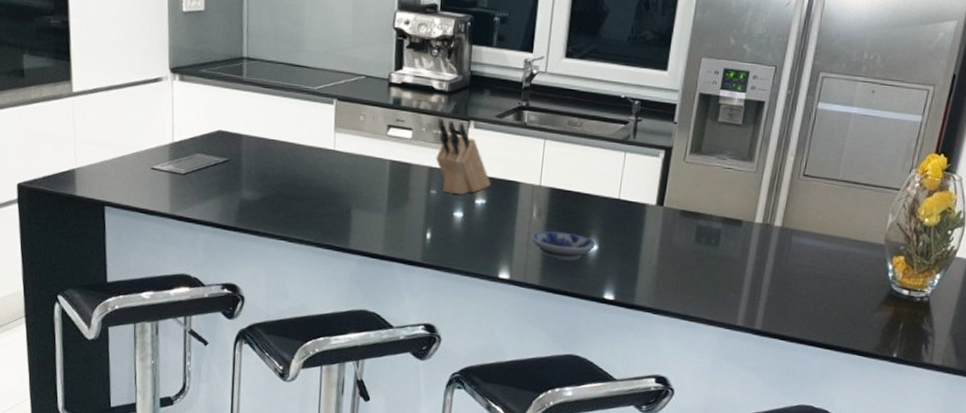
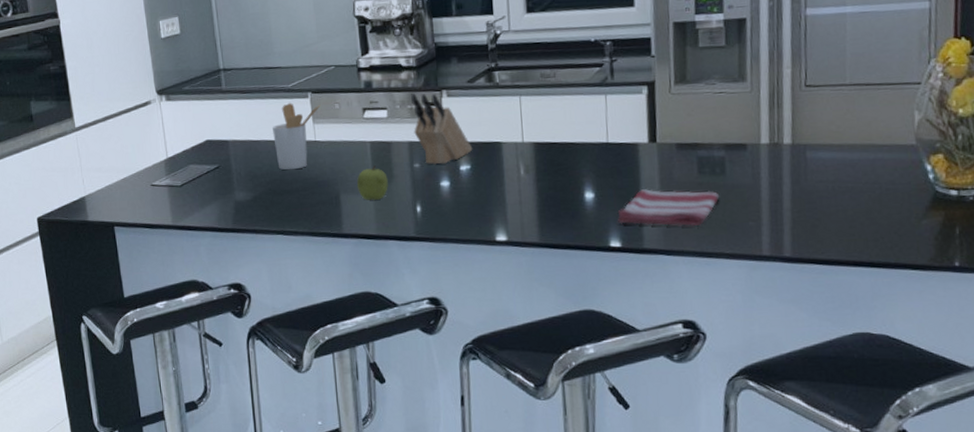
utensil holder: none [290,106,345,176] -> present [273,103,321,170]
fruit: none [370,185,403,220] -> present [356,165,388,200]
bowl: present [531,230,596,261] -> none [523,184,592,214]
dish towel: none [614,248,710,290] -> present [617,189,720,226]

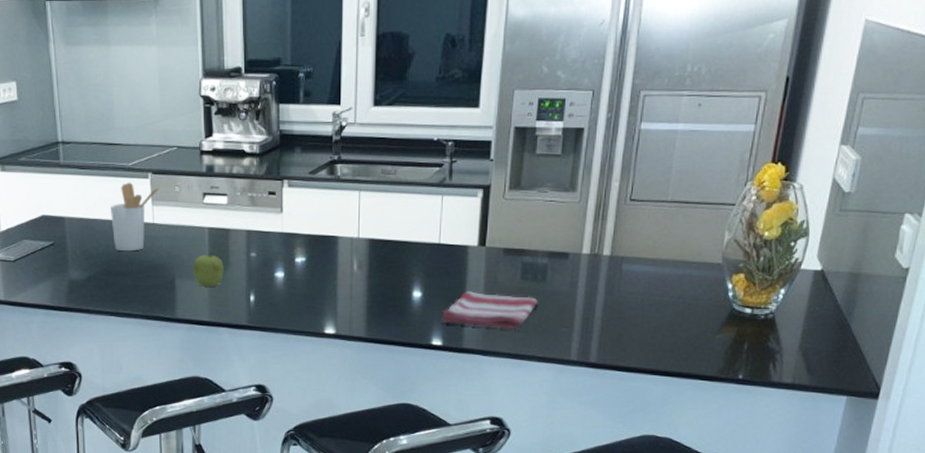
knife block: present [411,93,473,165] -> none [252,181,310,255]

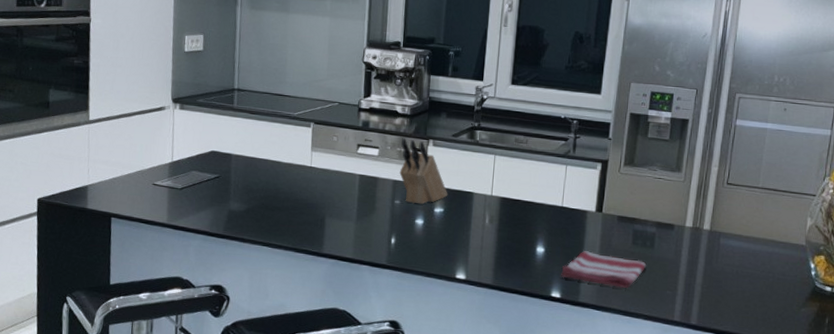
utensil holder: present [111,182,161,251] -> none [273,129,321,189]
fruit: present [192,252,224,287] -> none [341,196,370,227]
knife block: none [252,181,310,255] -> present [399,138,448,205]

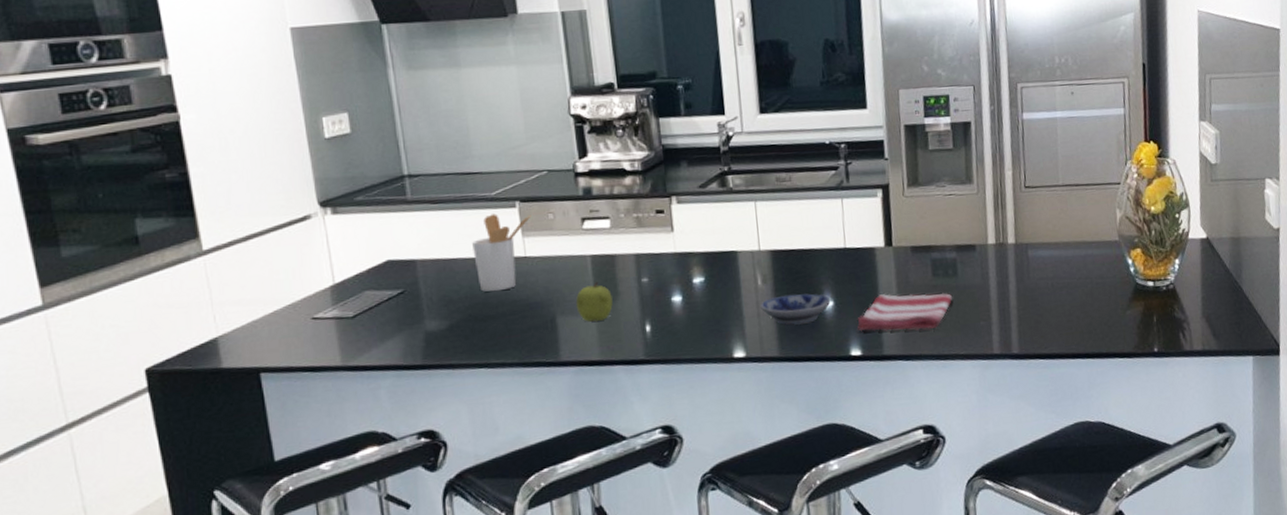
utensil holder: none [273,129,321,189] -> present [472,213,531,292]
fruit: none [341,196,370,227] -> present [575,282,613,322]
knife block: present [399,138,448,205] -> none [637,200,707,278]
bowl: none [485,235,543,263] -> present [761,293,831,325]

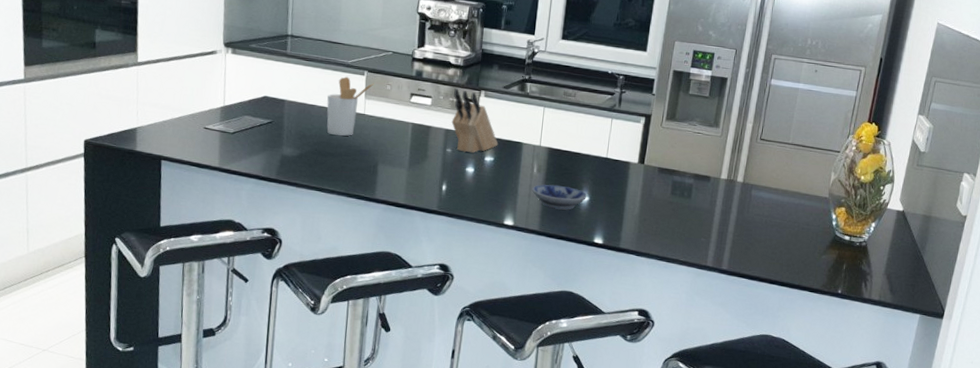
fruit: present [575,282,613,322] -> none [394,144,422,174]
knife block: none [637,200,707,278] -> present [451,88,499,153]
dish towel: present [857,292,953,332] -> none [603,200,684,235]

